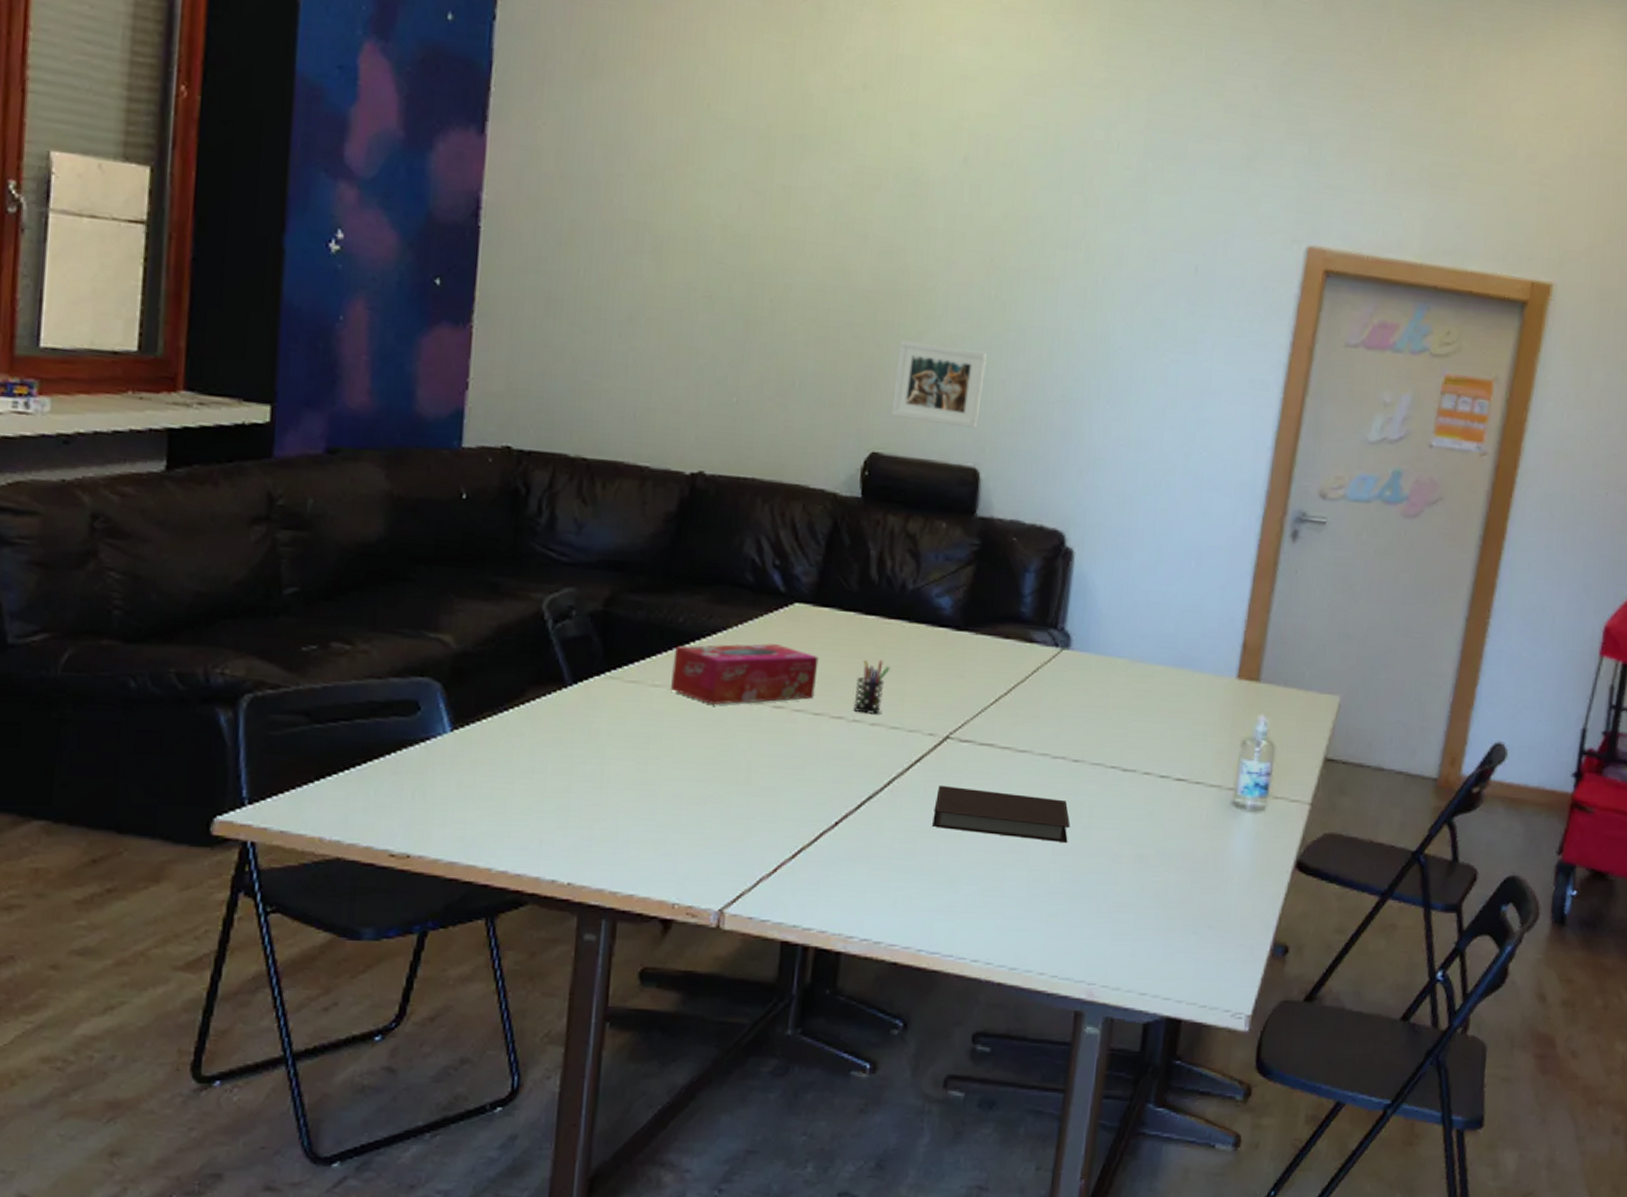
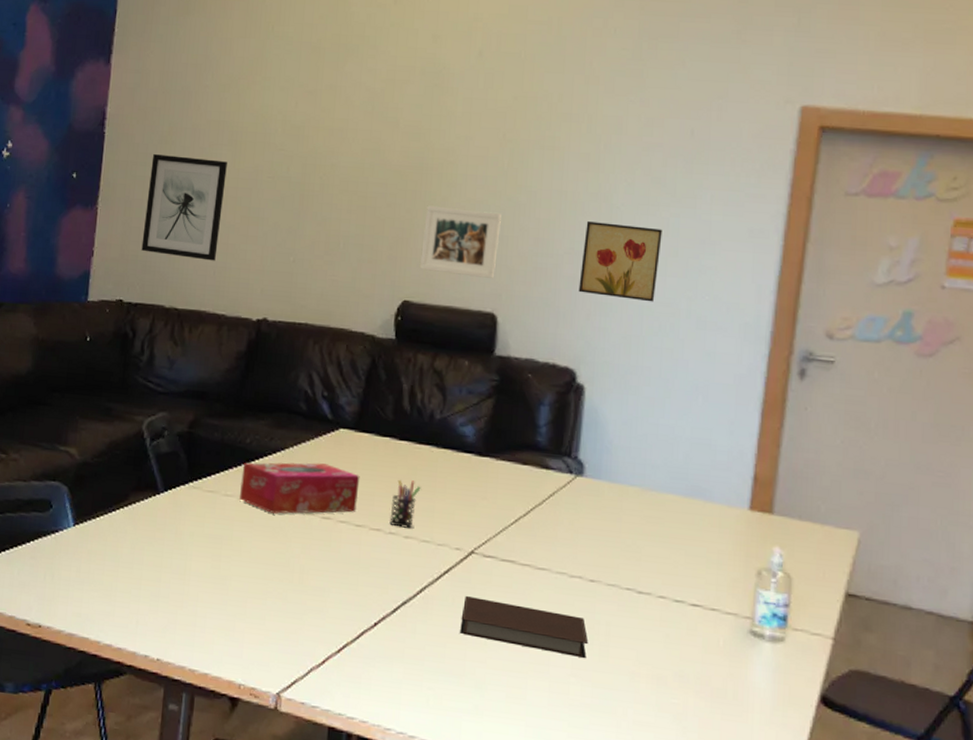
wall art: none [535,258,650,400] -> present [141,153,227,261]
wall art: none [1070,365,1161,458] -> present [578,221,663,302]

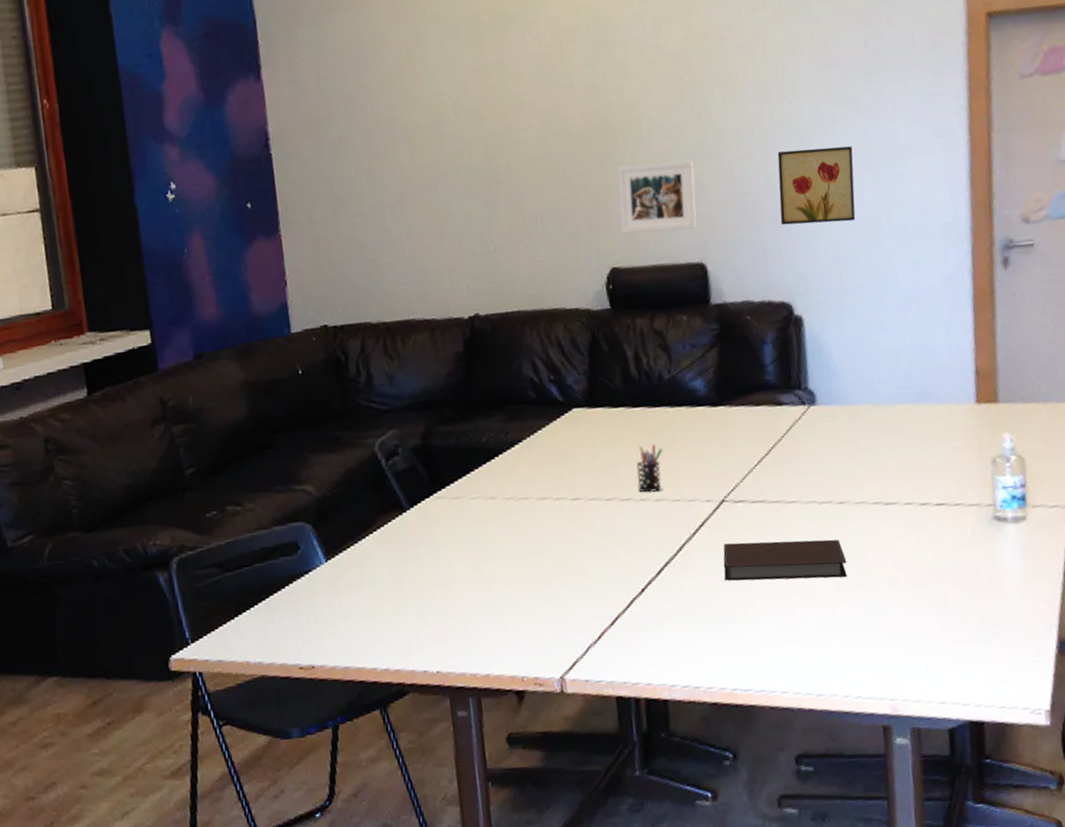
wall art: present [141,153,227,261] -> none [326,160,414,271]
tissue box: present [240,462,360,514] -> none [484,446,604,506]

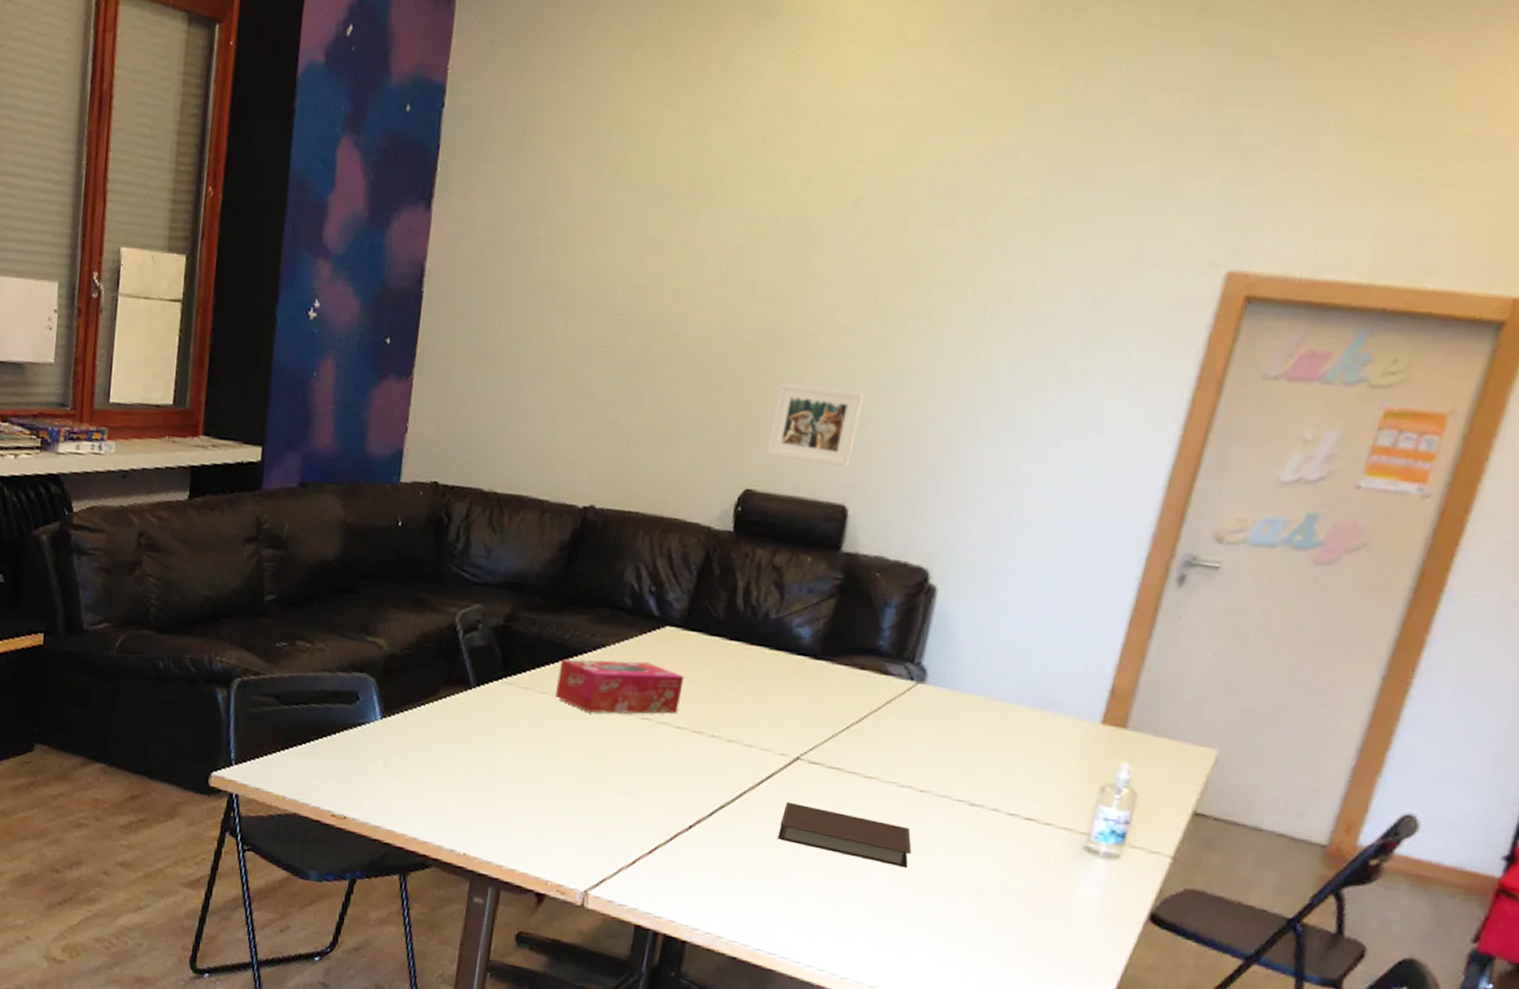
tissue box: none [484,446,604,506] -> present [555,659,685,714]
pen holder: present [636,444,663,493] -> none [712,681,749,732]
wall art: present [777,146,856,225] -> none [942,404,1045,497]

